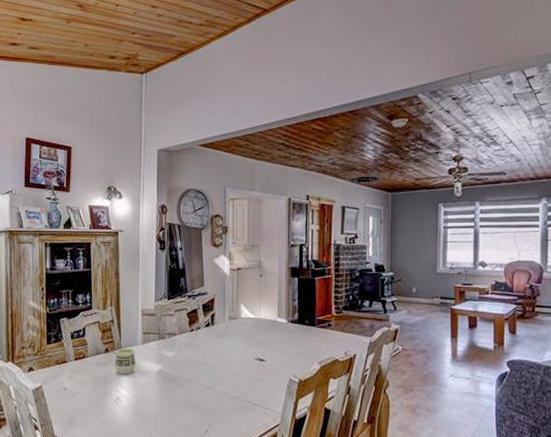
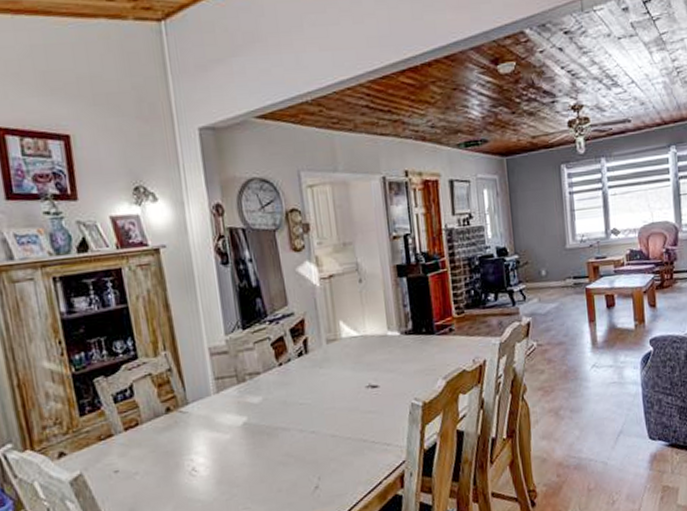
cup: present [115,348,136,375] -> none [181,401,212,438]

